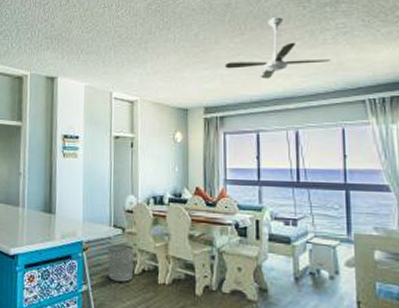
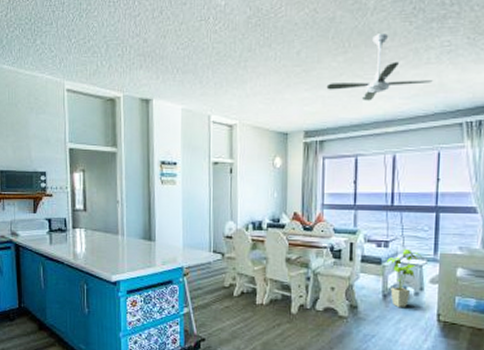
waste bin: present [108,244,135,282] -> none [208,268,234,304]
house plant: none [297,227,336,292] -> present [387,248,423,307]

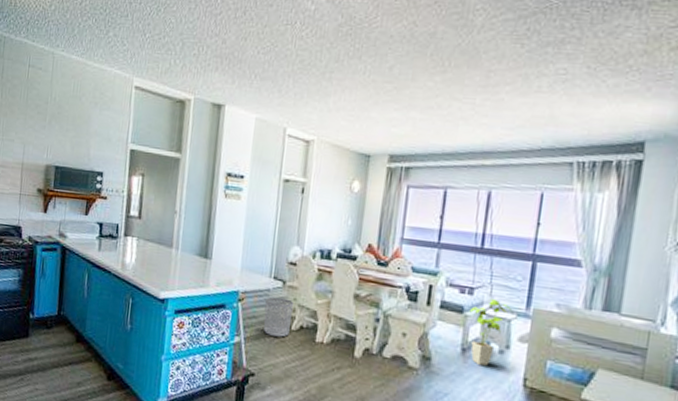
waste bin: none [208,268,234,304] -> present [263,297,295,337]
ceiling fan: present [326,34,433,101] -> none [419,54,542,129]

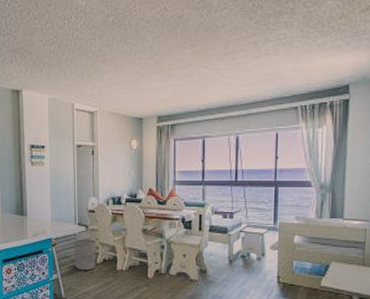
house plant: present [470,298,513,366] -> none [232,219,264,271]

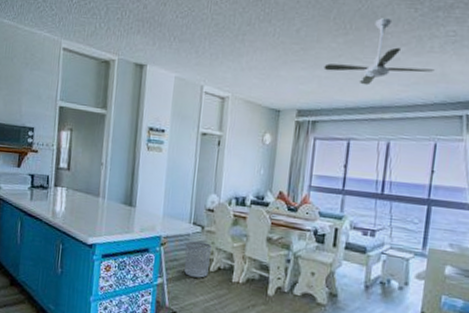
ceiling fan: none [176,28,271,89] -> present [324,18,435,85]

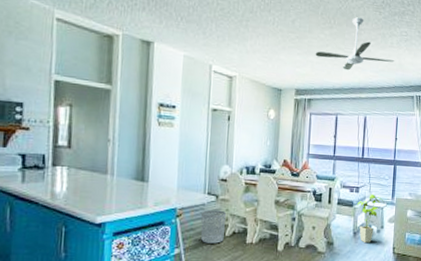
house plant: none [372,239,410,301] -> present [357,193,384,242]

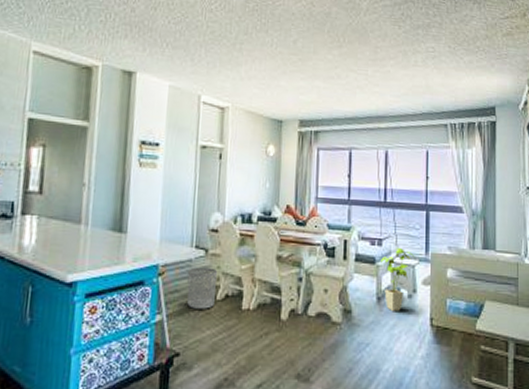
ceiling fan: present [315,17,394,71] -> none [322,33,420,96]

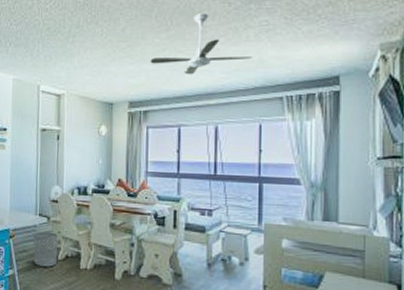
ceiling fan: none [322,33,420,96] -> present [150,13,252,75]
house plant: present [381,247,415,311] -> none [211,217,247,277]

